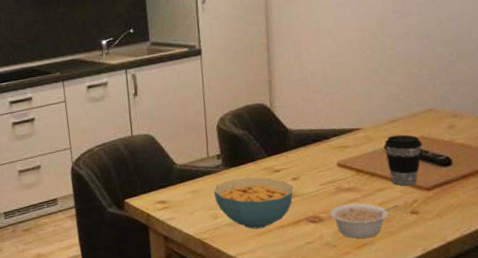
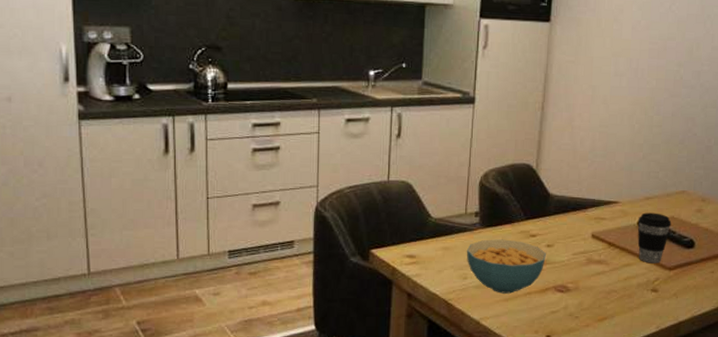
legume: present [330,203,399,239] -> none [577,276,642,312]

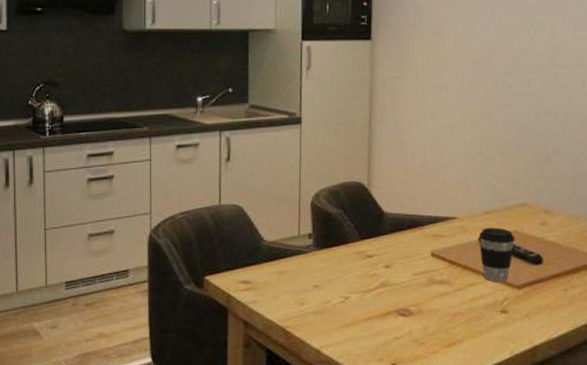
cereal bowl: present [466,239,546,294] -> none [301,261,385,319]

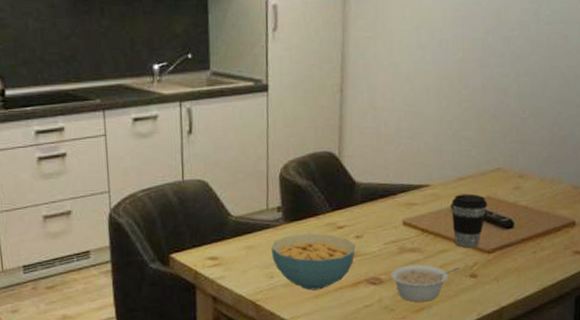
cereal bowl: none [301,261,385,319] -> present [271,233,355,291]
legume: none [420,297,489,336] -> present [391,264,459,302]

